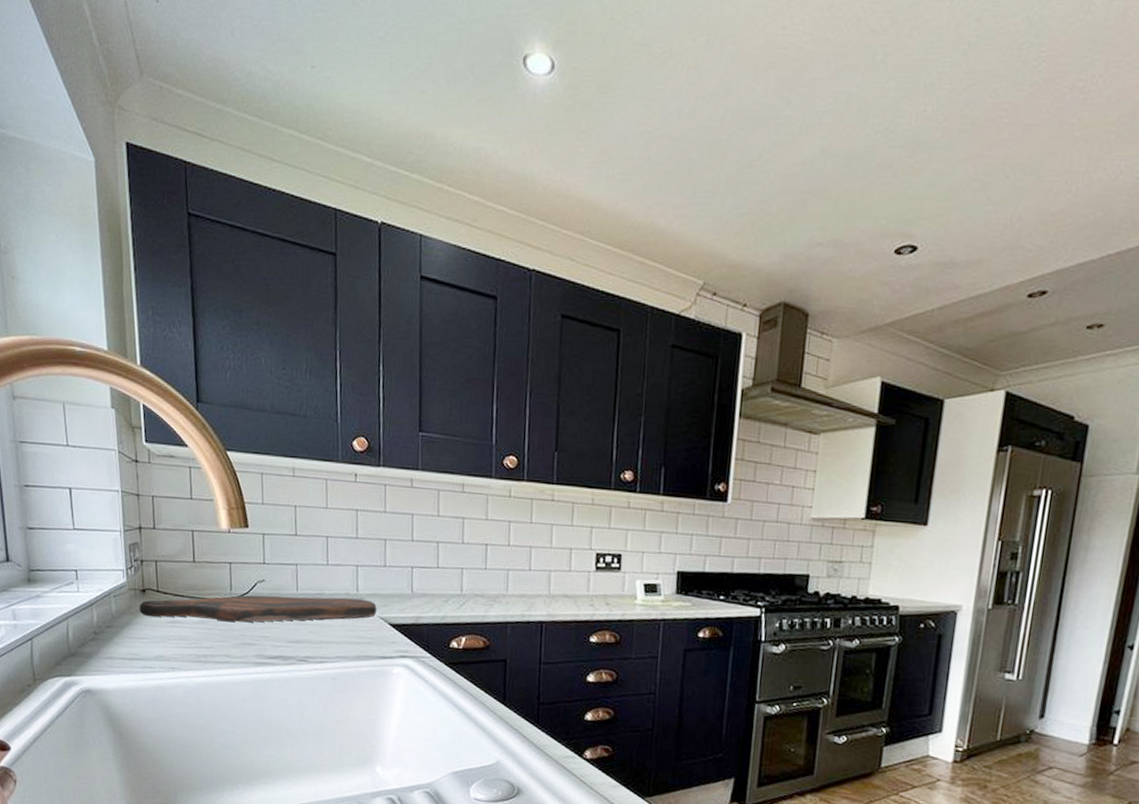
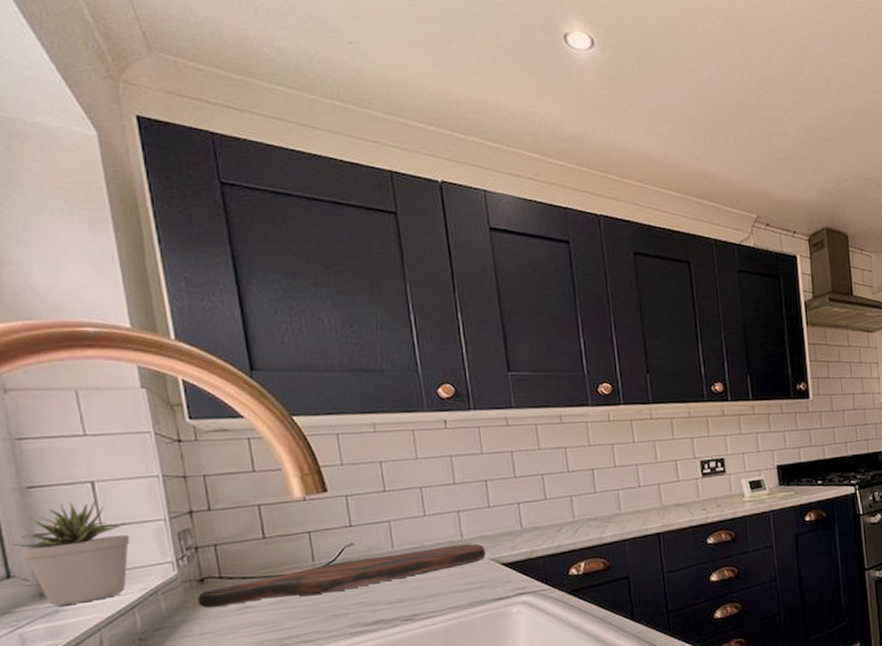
potted plant: none [11,503,94,593] -> present [12,500,130,606]

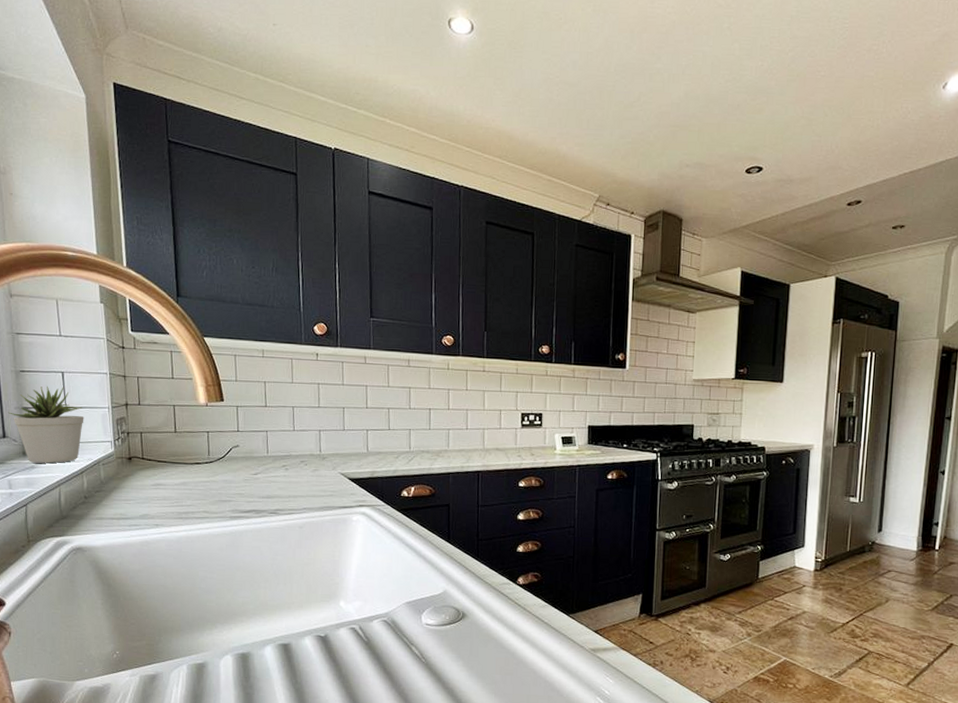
cutting board: present [197,543,486,609] -> none [126,457,337,483]

